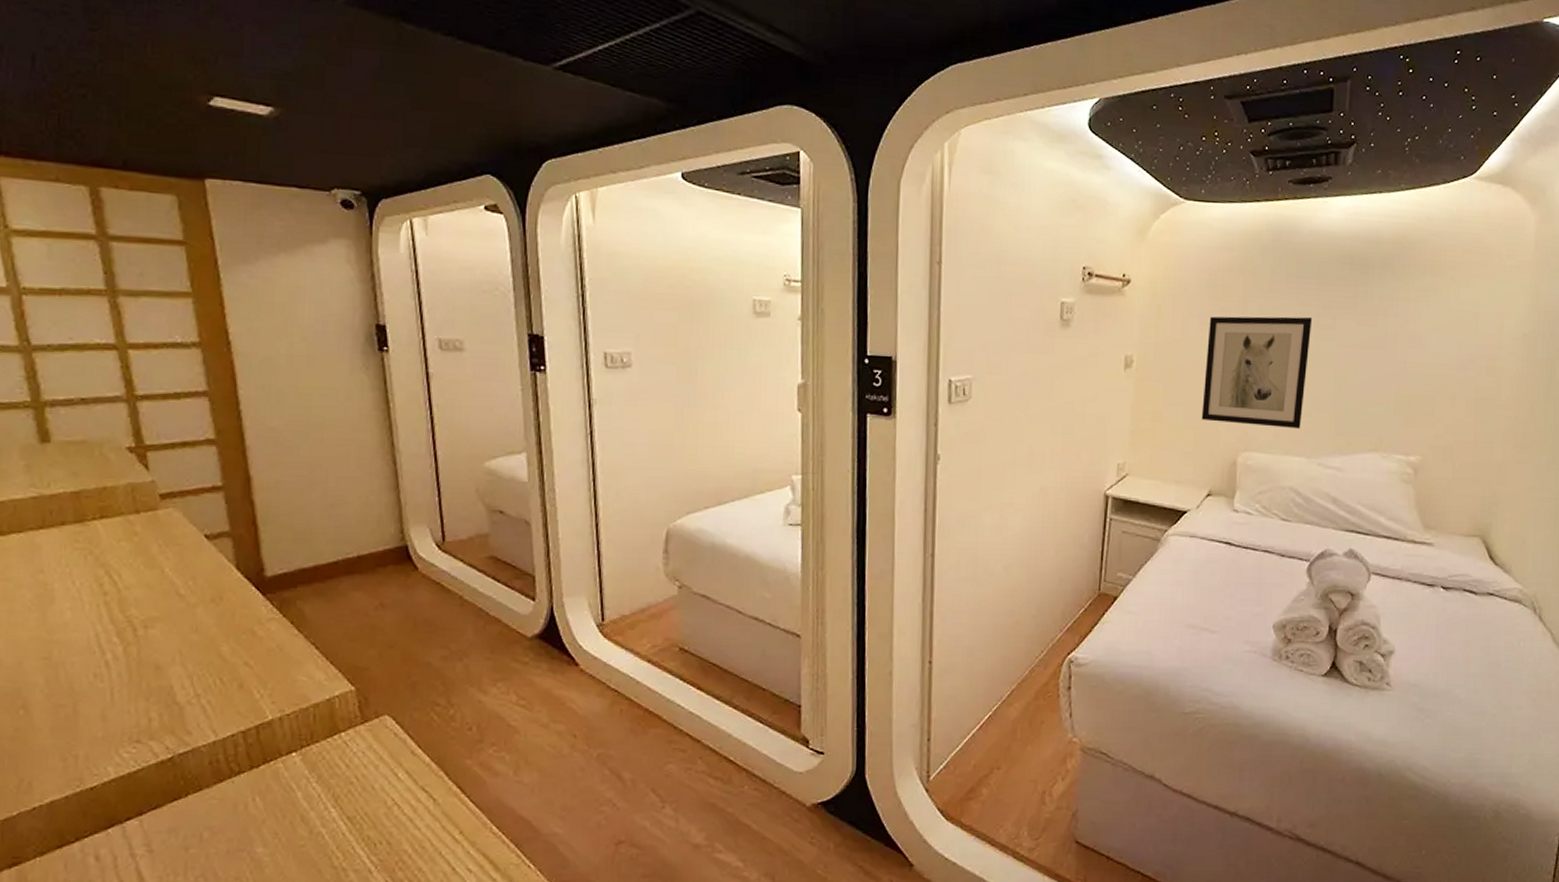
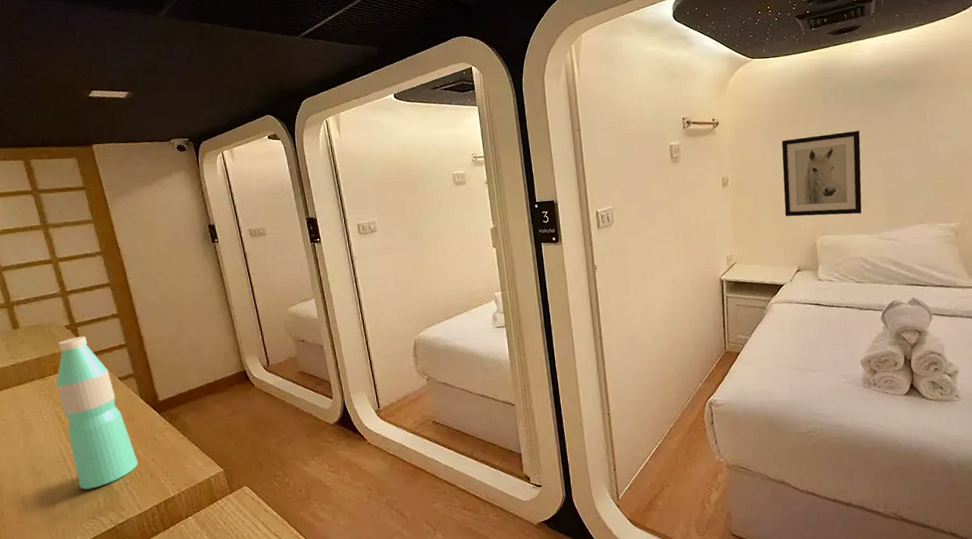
water bottle: none [100,466,222,698] -> present [55,336,139,490]

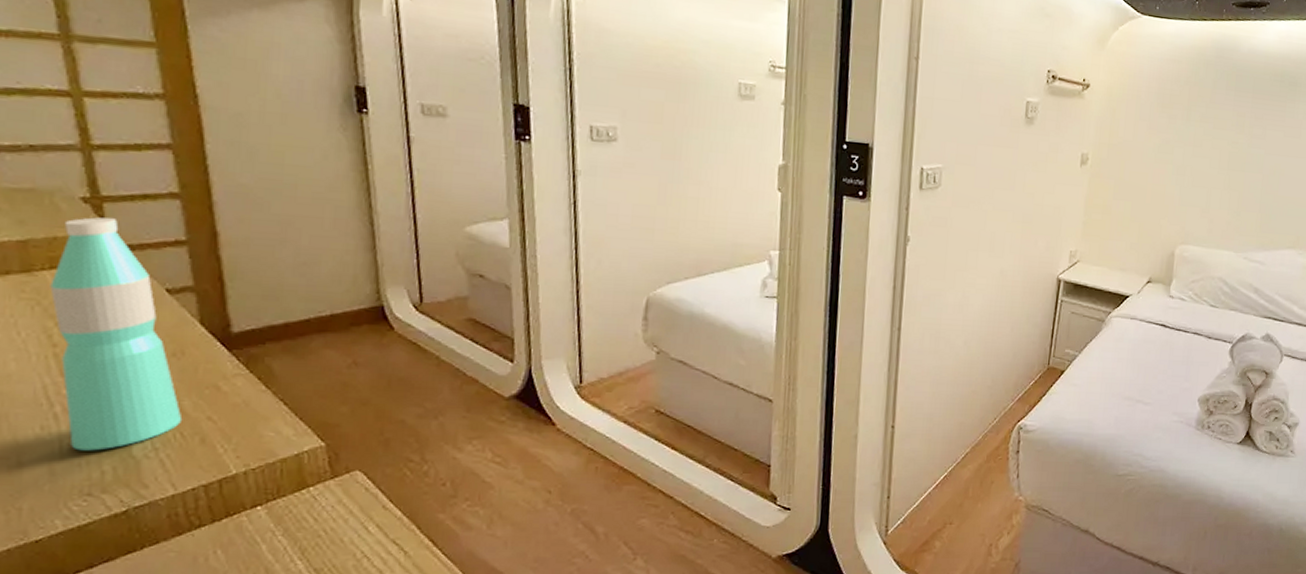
wall art: present [781,130,862,217] -> none [1146,122,1246,227]

